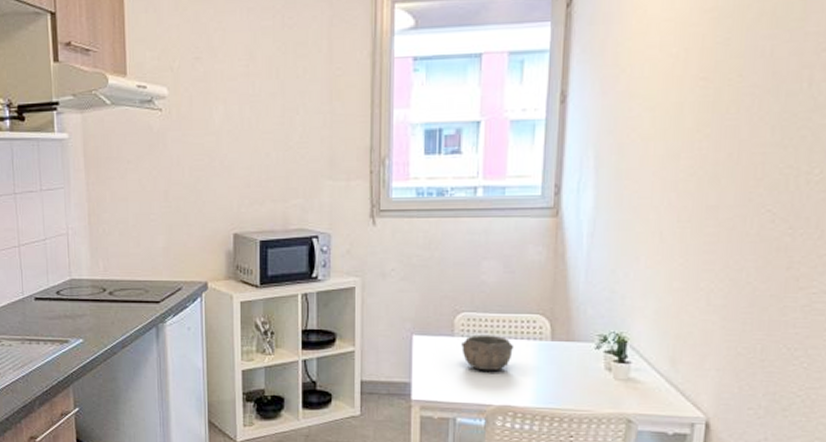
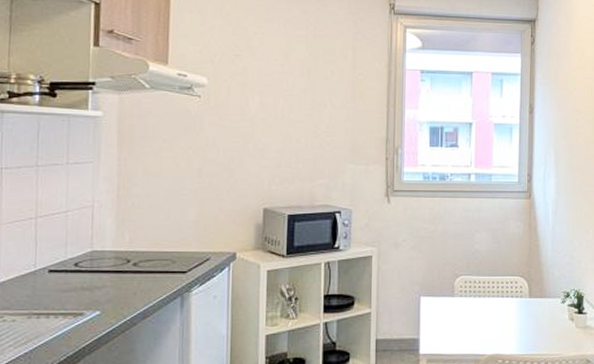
bowl: present [461,334,515,371] -> none [460,294,502,326]

